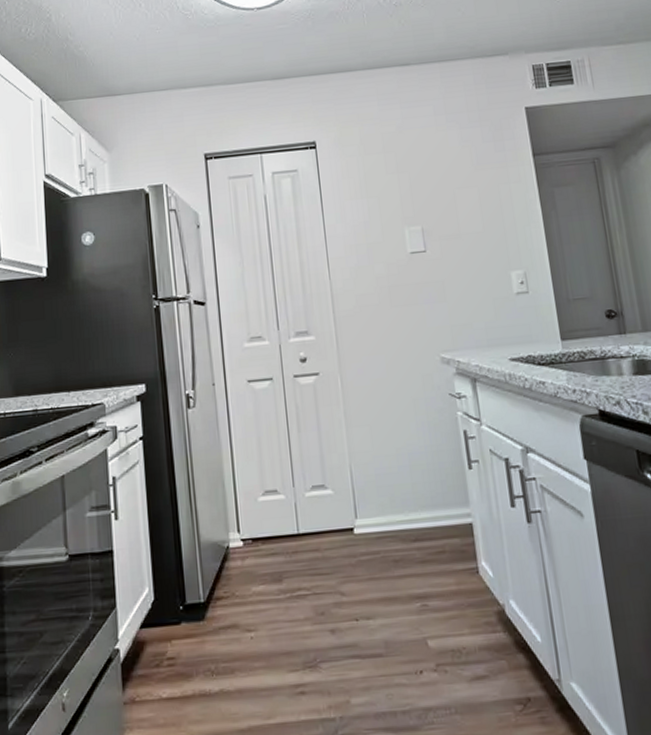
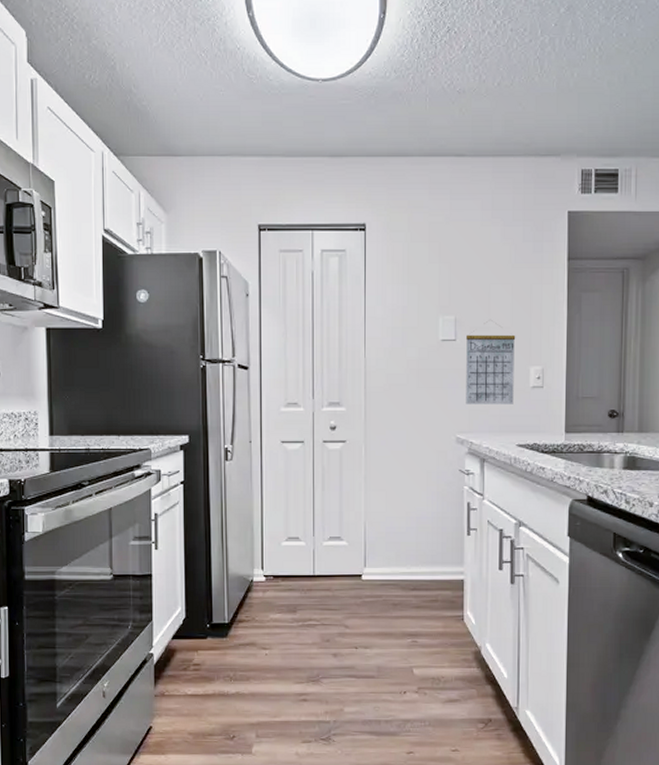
calendar: none [437,226,499,320] -> present [466,320,516,404]

